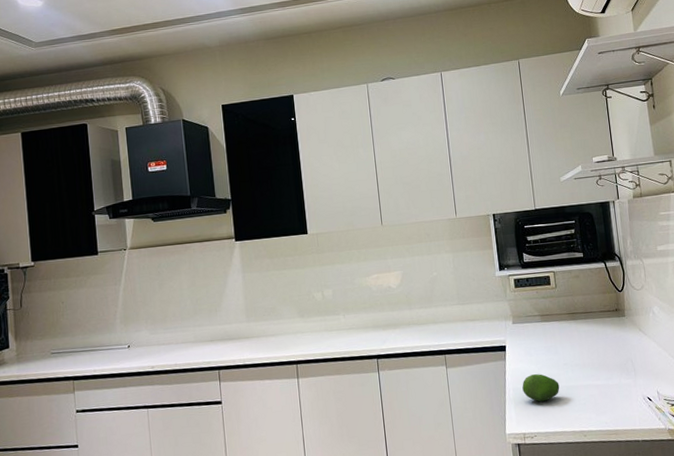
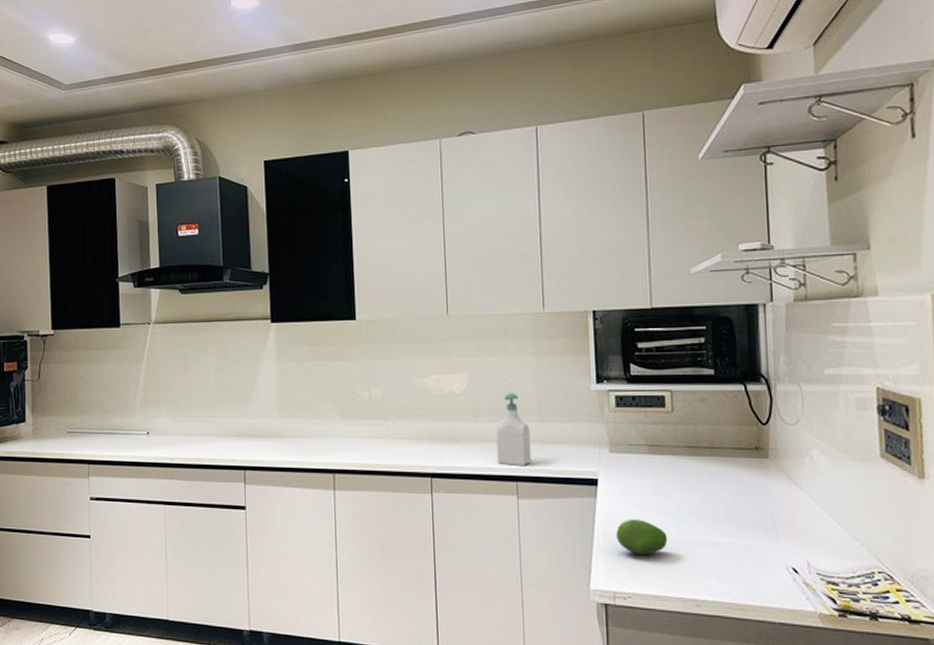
soap bottle: none [425,283,455,342] -> present [495,393,531,465]

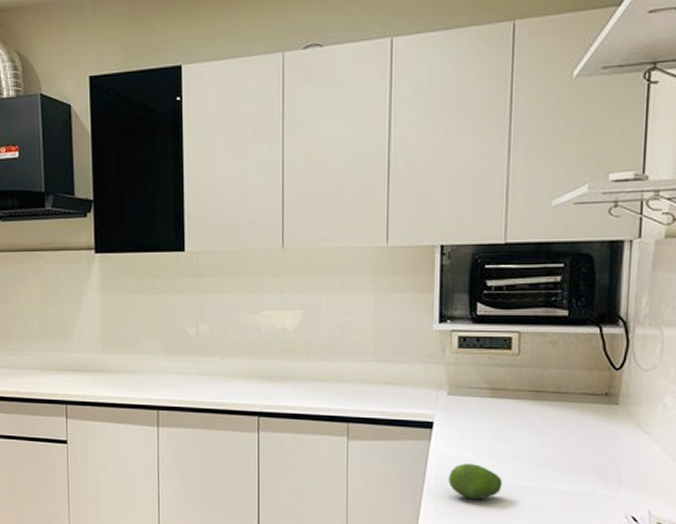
soap bottle: present [495,393,531,465] -> none [328,331,364,406]

